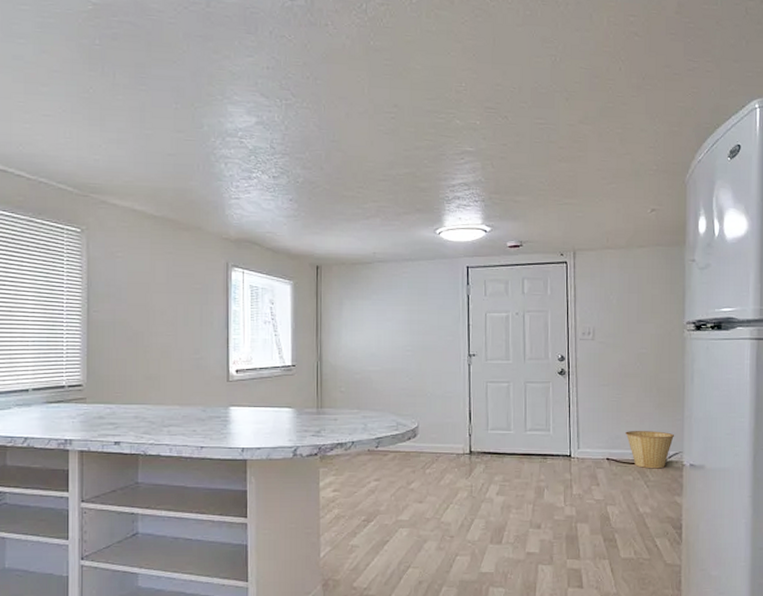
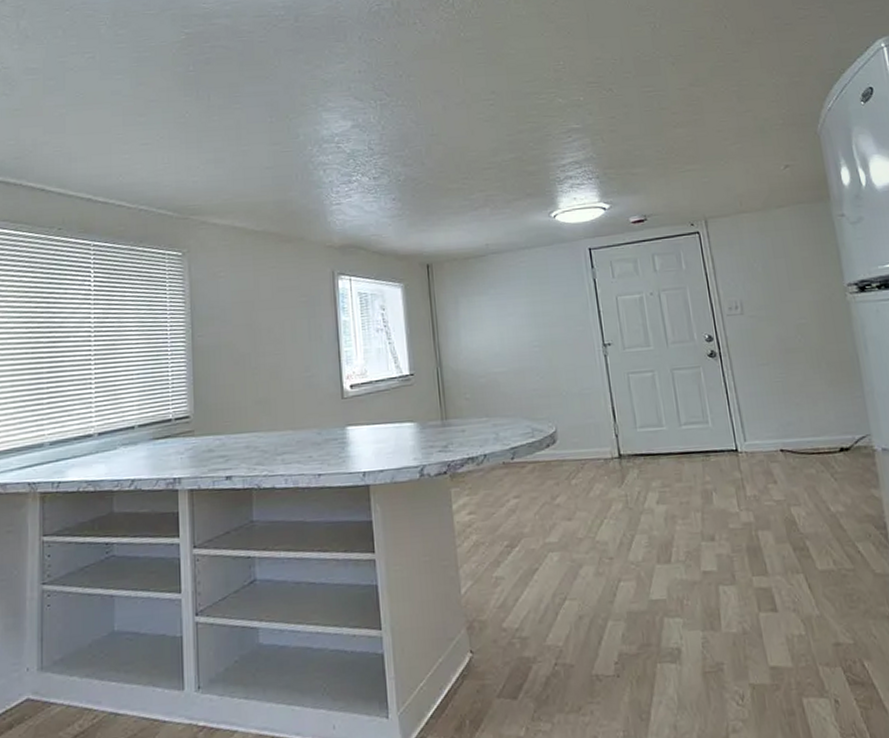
basket: present [625,431,674,469] -> none [798,412,857,458]

